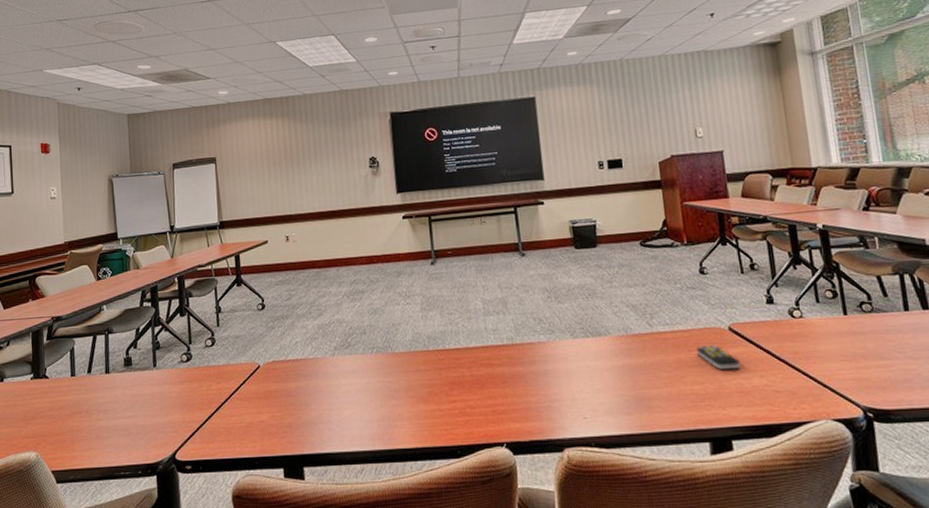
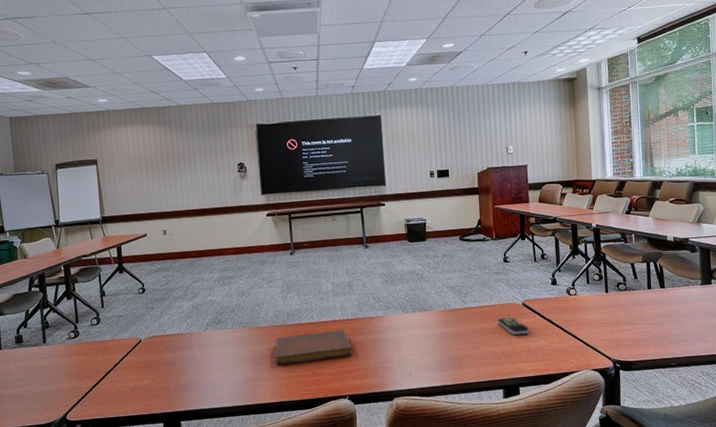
notebook: none [414,358,510,401] -> present [275,330,353,365]

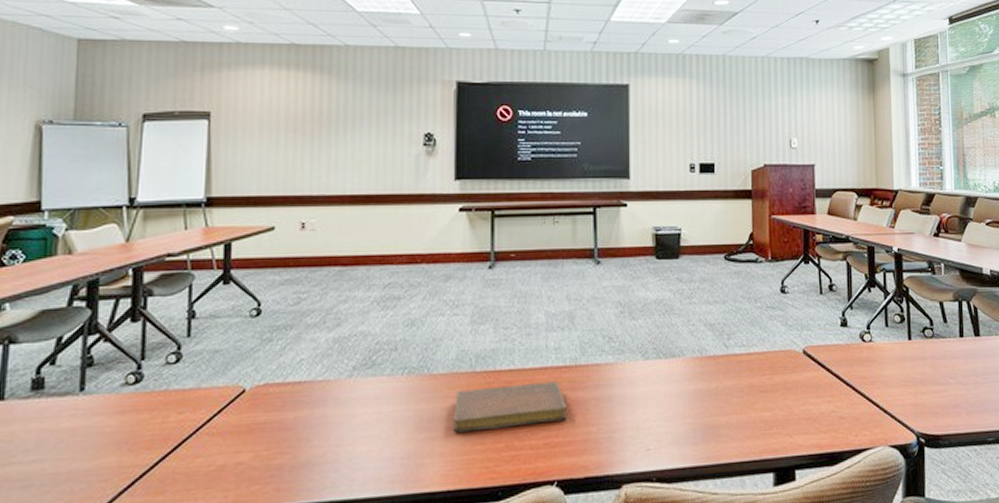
remote control: present [497,317,530,335] -> none [769,369,811,396]

